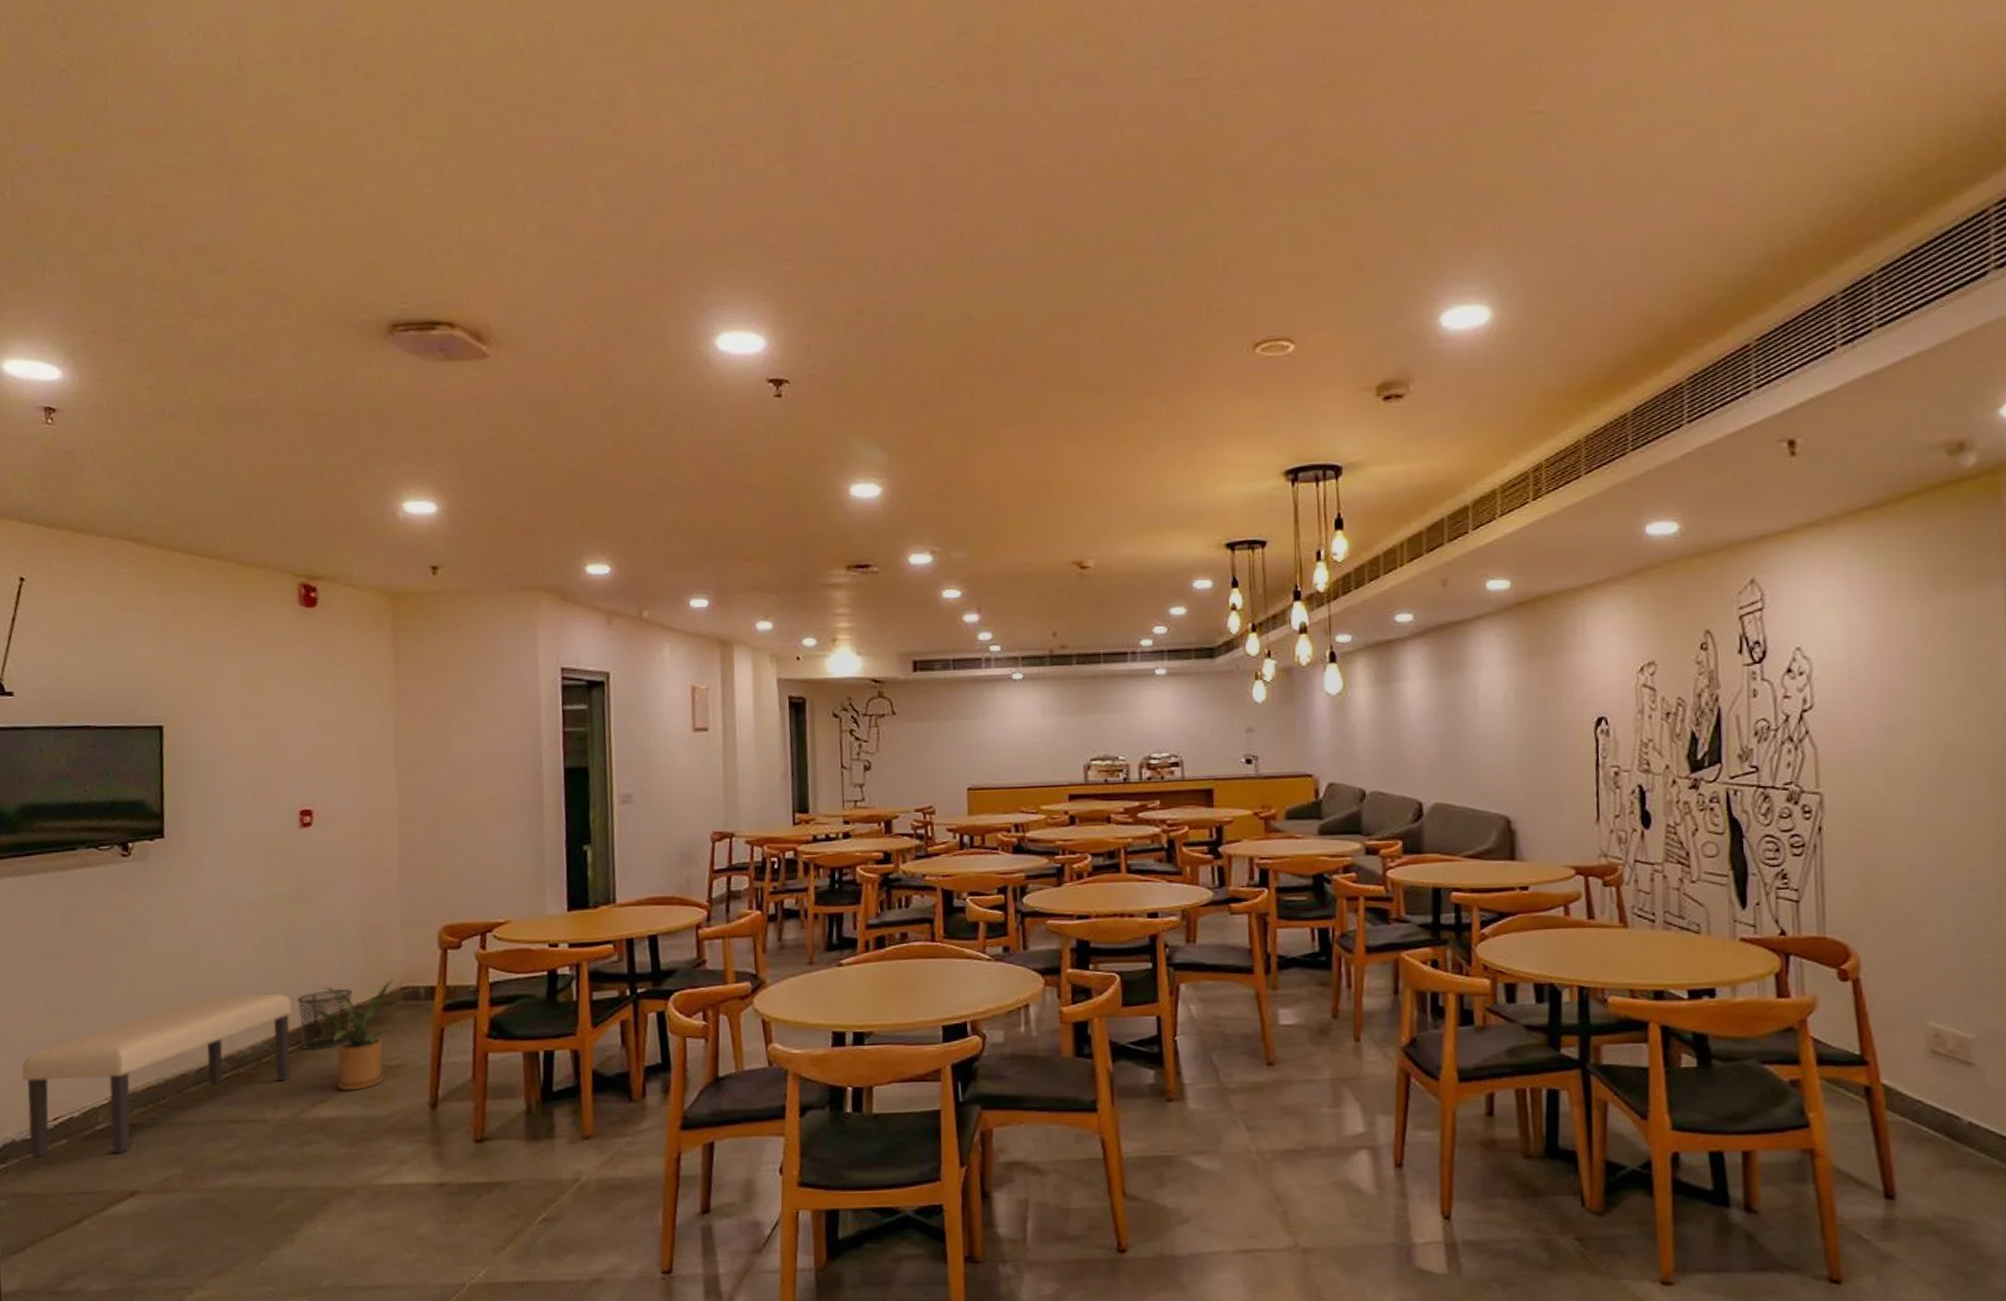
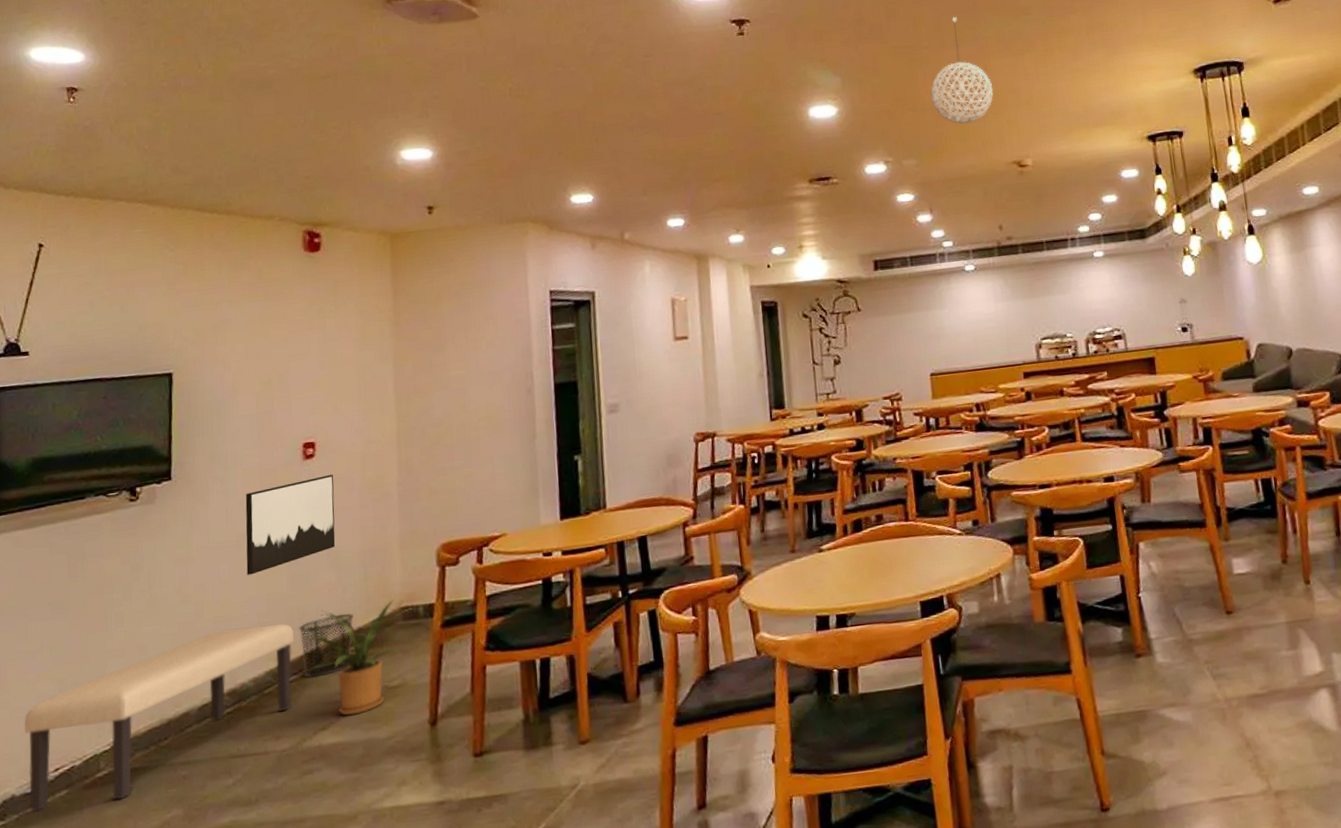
wall art: none [240,844,334,942] -> present [245,474,336,575]
pendant light: none [986,392,1057,515] -> present [931,17,993,124]

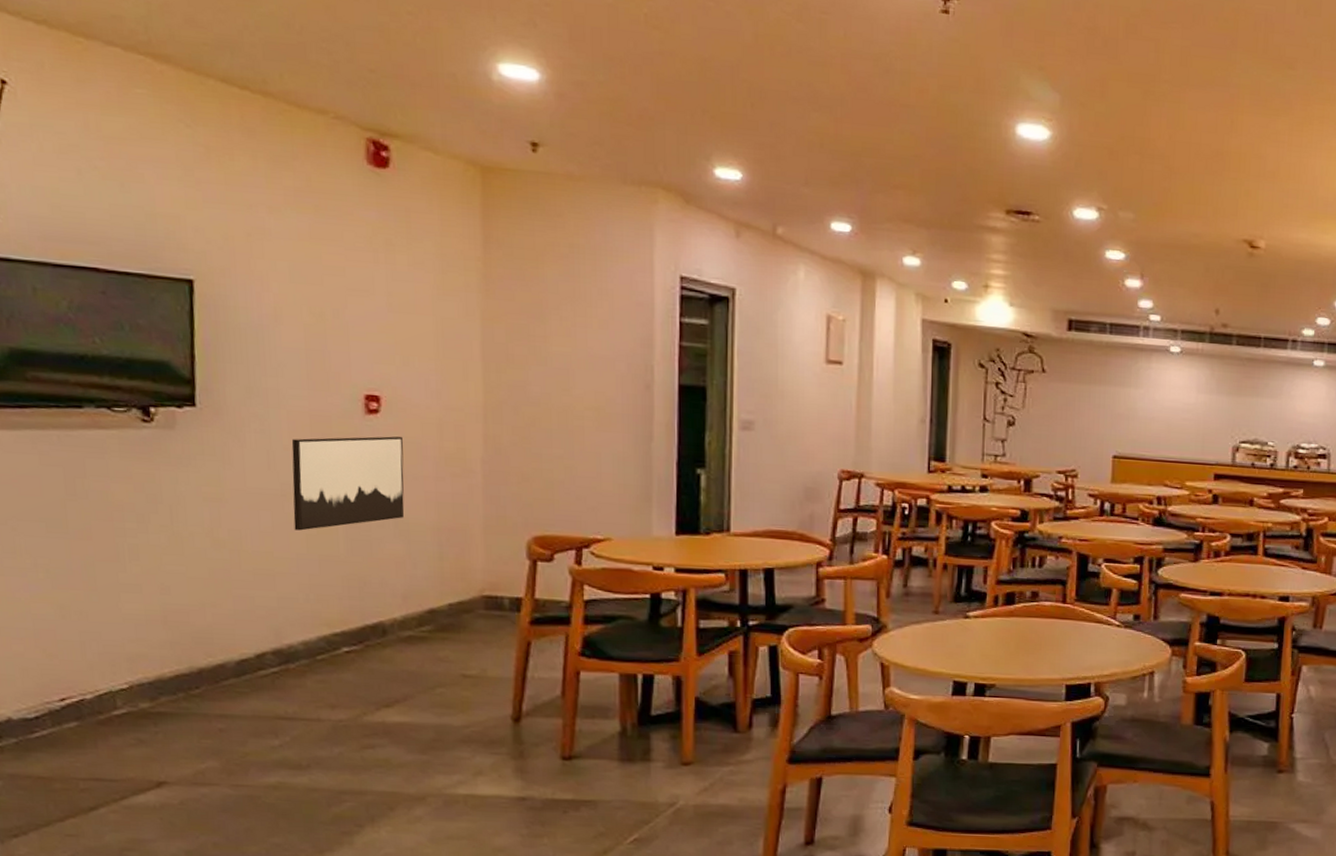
bench: present [25,624,295,812] -> none [18,585,354,741]
waste bin: present [299,614,355,678] -> none [359,591,427,653]
house plant: present [307,599,417,716] -> none [368,583,502,698]
pendant light: present [931,17,993,124] -> none [1163,51,1236,184]

